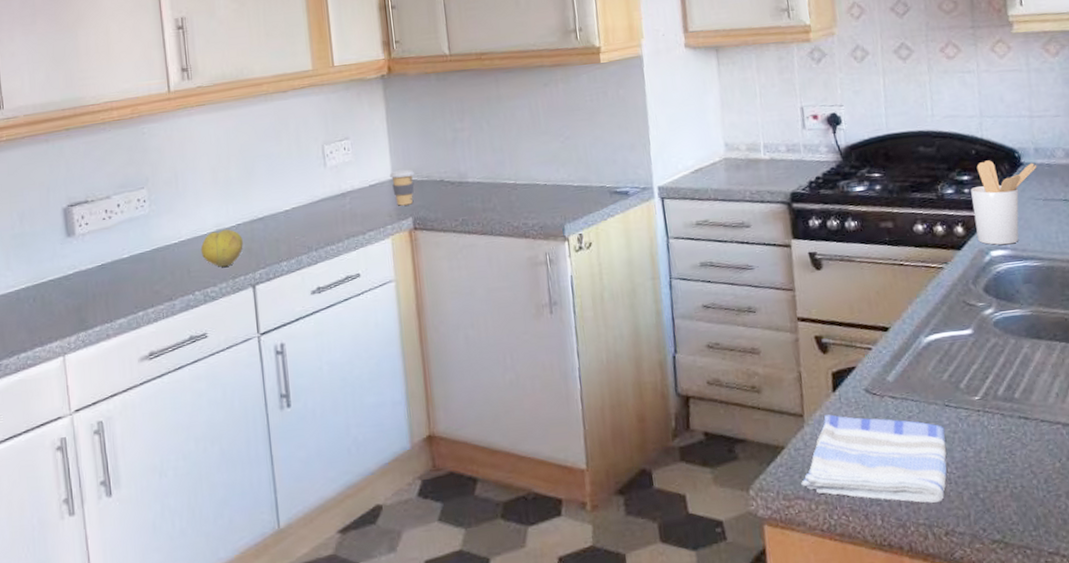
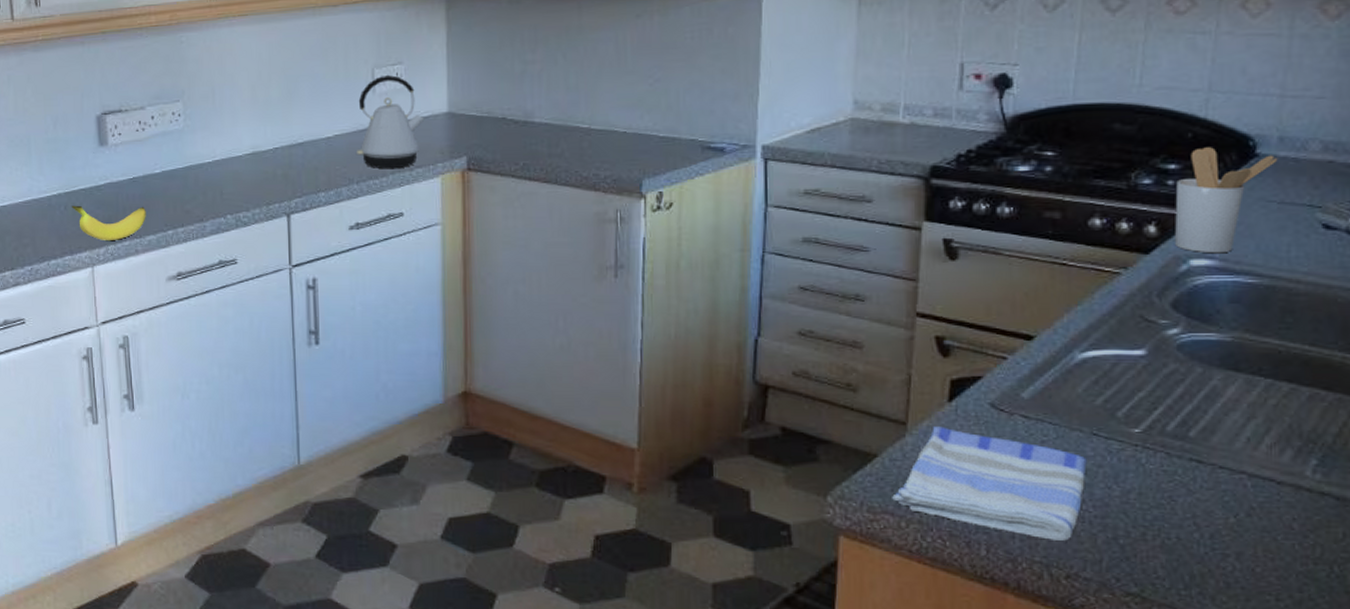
banana: none [40,291,116,329] -> present [71,205,146,240]
fruit: present [200,229,243,267] -> none [235,152,280,192]
kettle: none [311,150,373,235] -> present [355,75,425,169]
coffee cup: present [390,169,415,206] -> none [445,102,473,143]

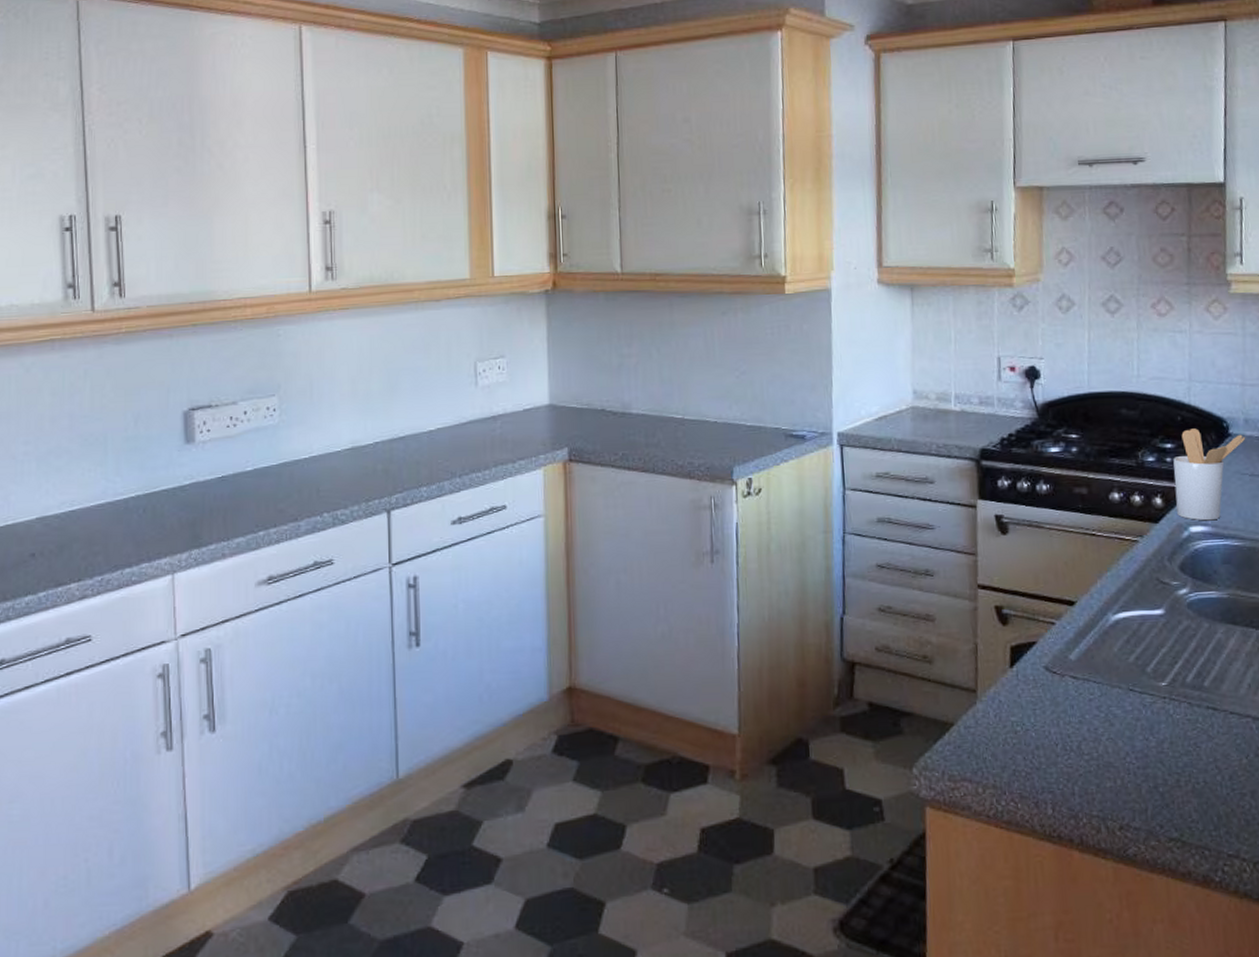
banana: present [71,205,146,240] -> none [151,506,235,545]
kettle: present [355,75,425,169] -> none [458,369,527,462]
dish towel: present [892,426,1087,541] -> none [969,692,1128,794]

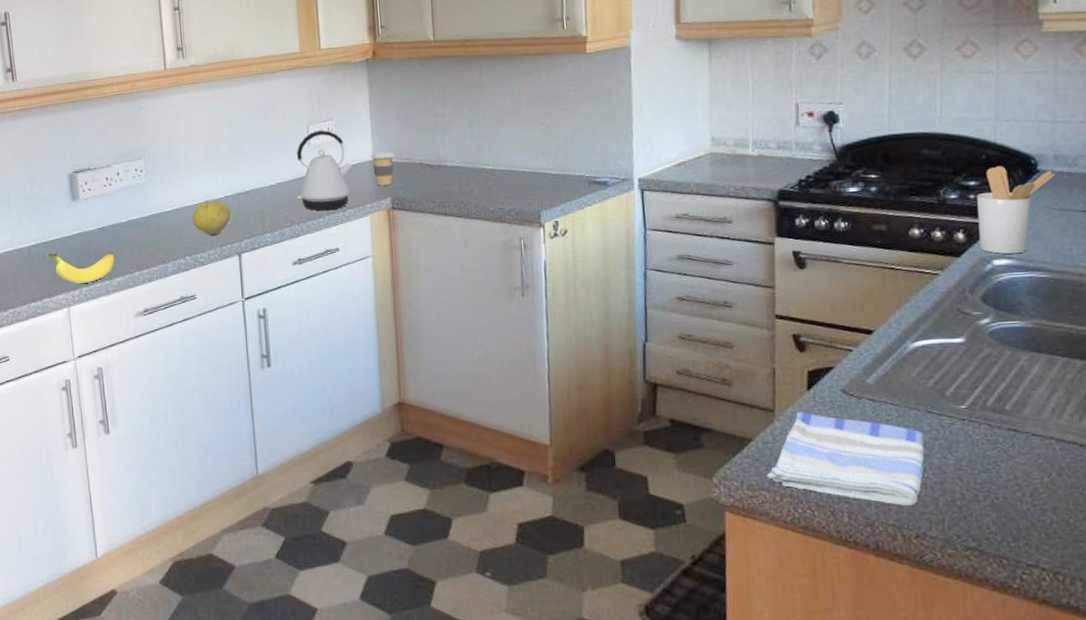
banana: none [151,506,235,545] -> present [48,252,115,283]
fruit: none [333,446,380,488] -> present [191,200,231,235]
kettle: none [458,369,527,462] -> present [295,130,354,211]
coffee cup: none [547,395,574,434] -> present [371,151,395,186]
dish towel: none [969,692,1128,794] -> present [767,412,925,505]

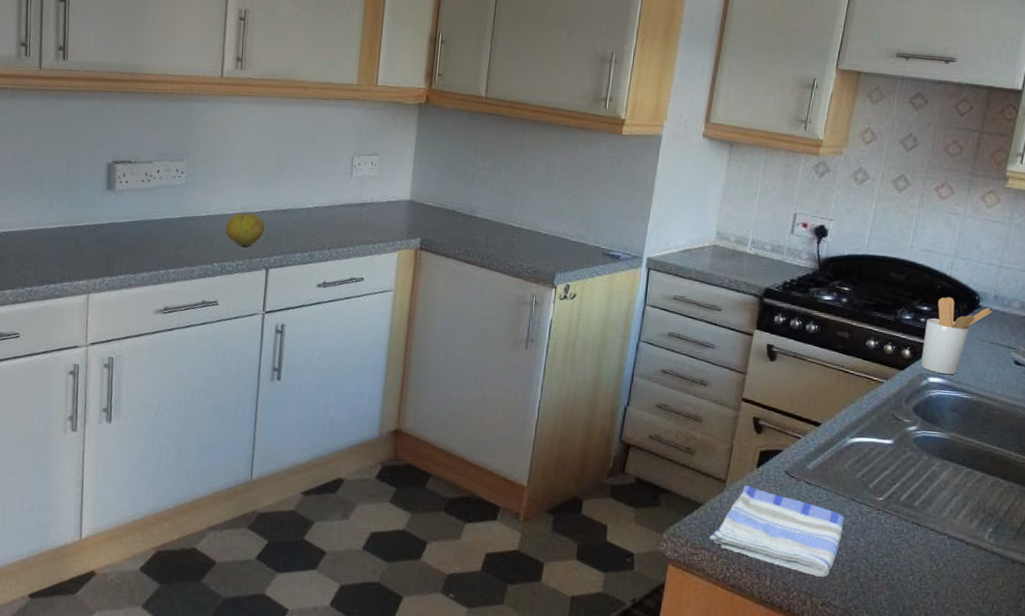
banana: present [48,252,115,283] -> none [74,238,143,273]
kettle: present [295,130,354,211] -> none [330,163,391,241]
coffee cup: present [371,151,395,186] -> none [408,193,431,227]

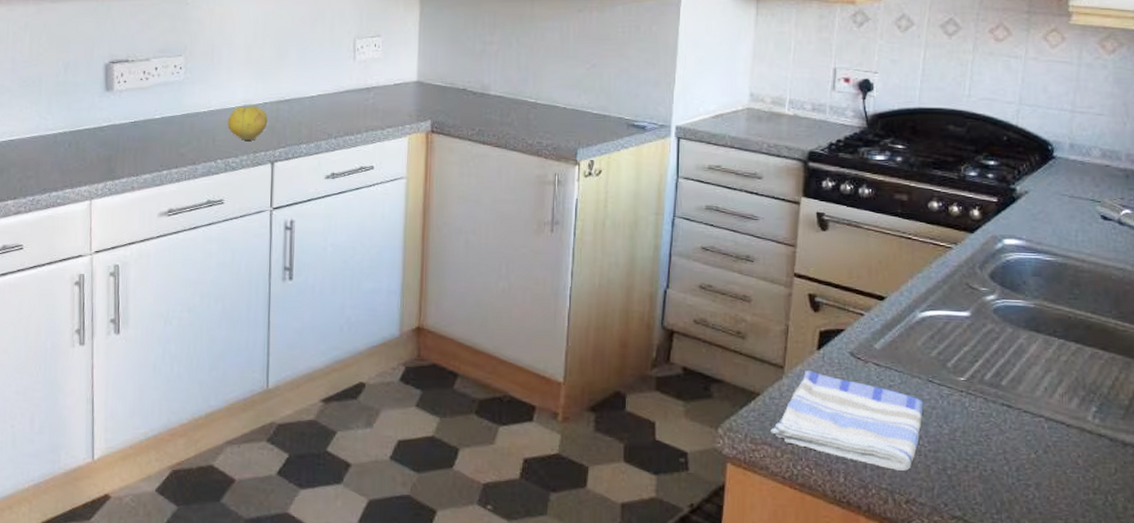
utensil holder: present [921,297,993,375] -> none [993,149,1070,236]

